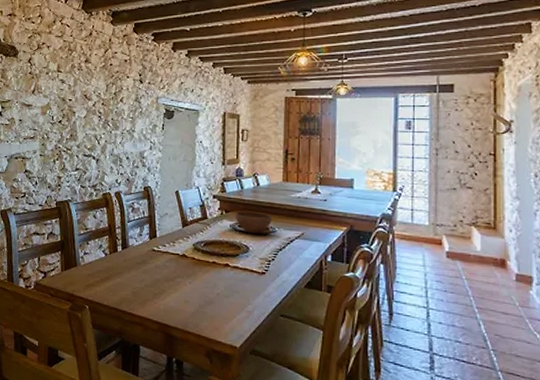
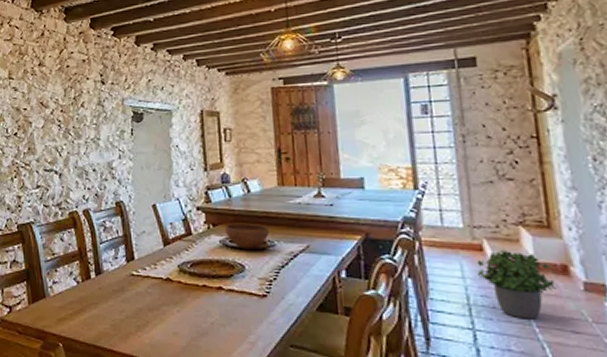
potted plant: none [435,244,494,302] -> present [476,249,556,319]

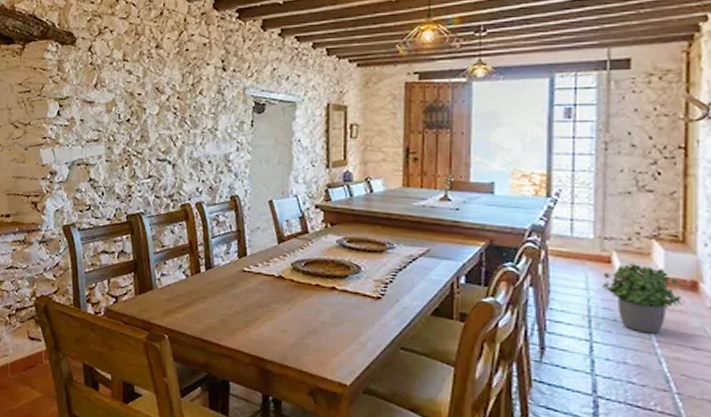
bowl: present [224,223,270,249] -> none [342,223,389,251]

